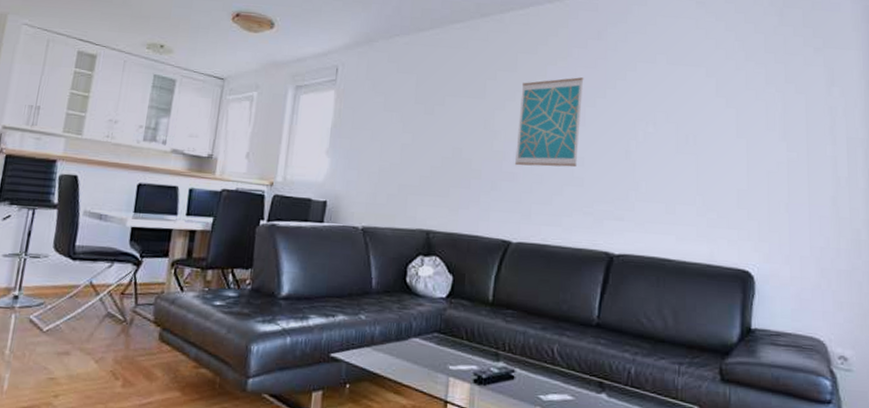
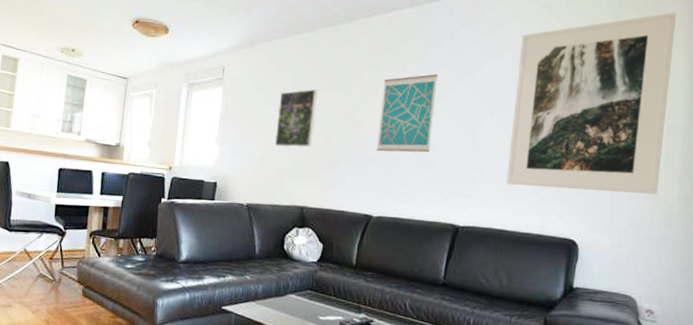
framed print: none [396,93,446,161] -> present [275,89,318,148]
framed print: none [667,11,847,217] -> present [506,12,677,194]

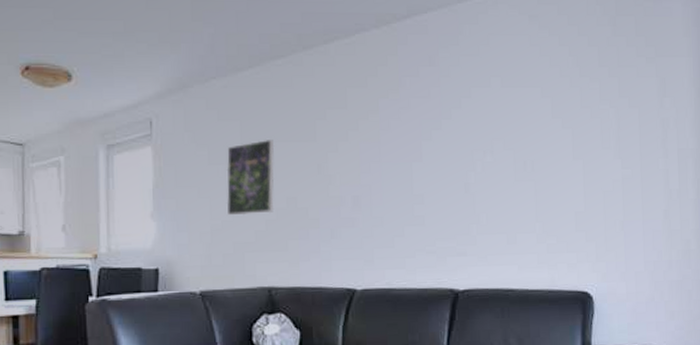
wall art: present [376,74,438,153] -> none [352,109,418,210]
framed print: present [506,12,677,194] -> none [507,16,678,235]

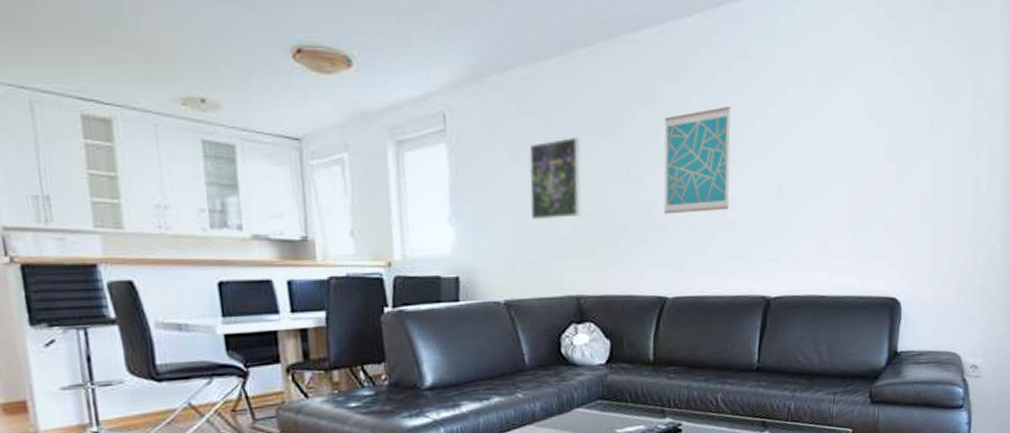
wall art: none [352,109,418,210] -> present [663,106,731,215]

